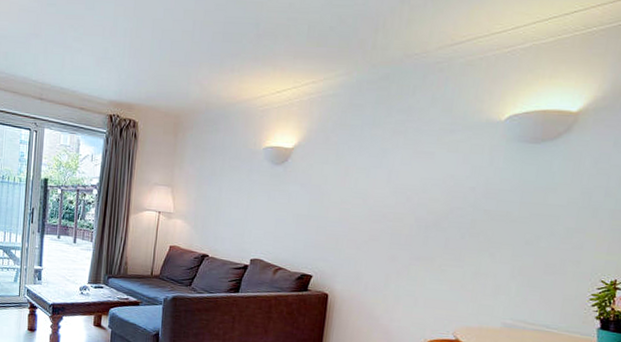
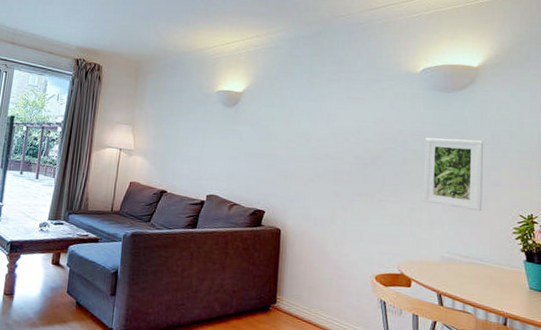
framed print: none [489,196,572,277] -> present [423,137,484,212]

